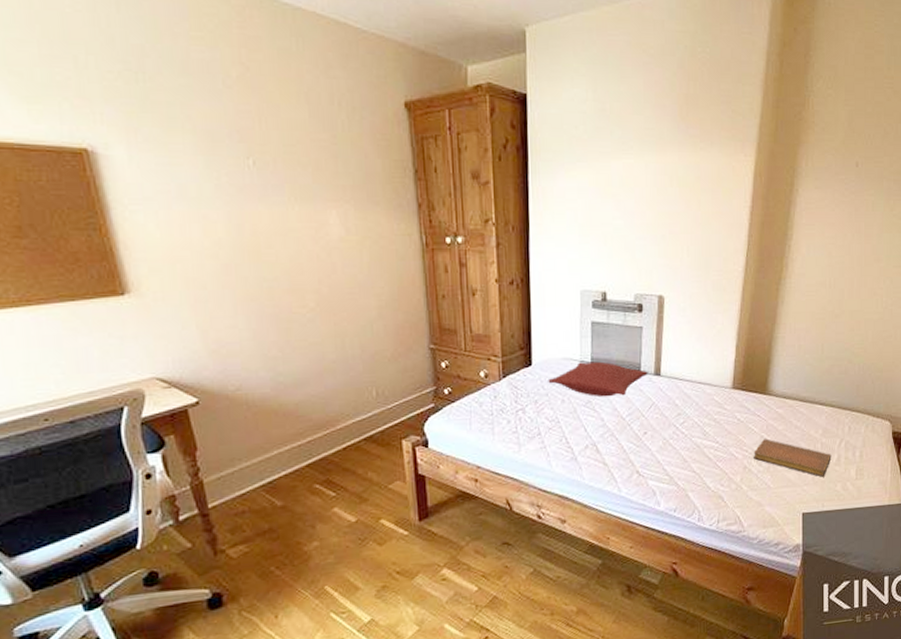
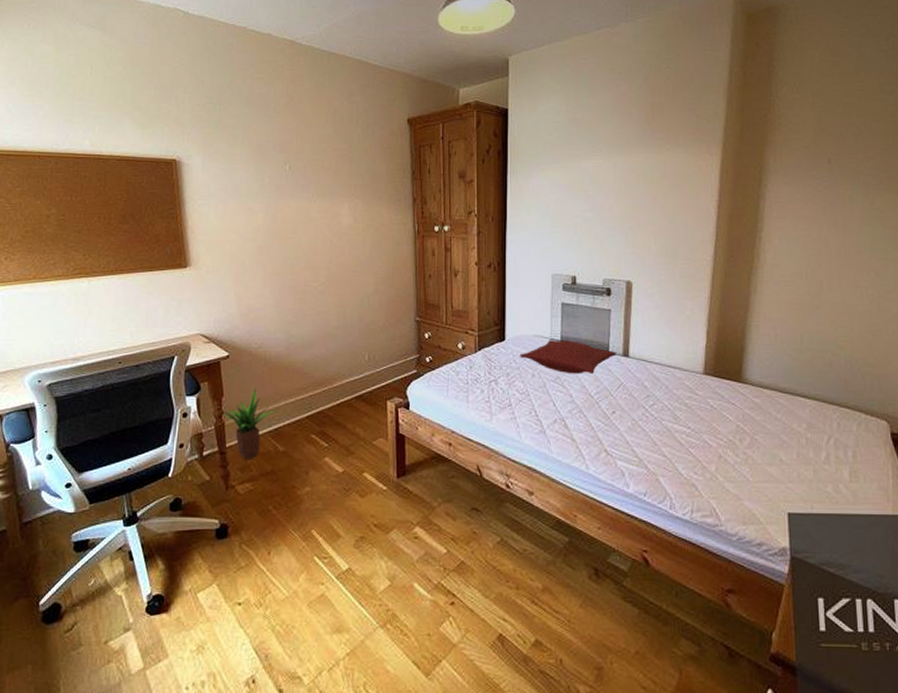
potted plant: none [197,436,270,521] -> present [221,387,278,460]
notebook: present [754,438,832,477] -> none [729,428,819,475]

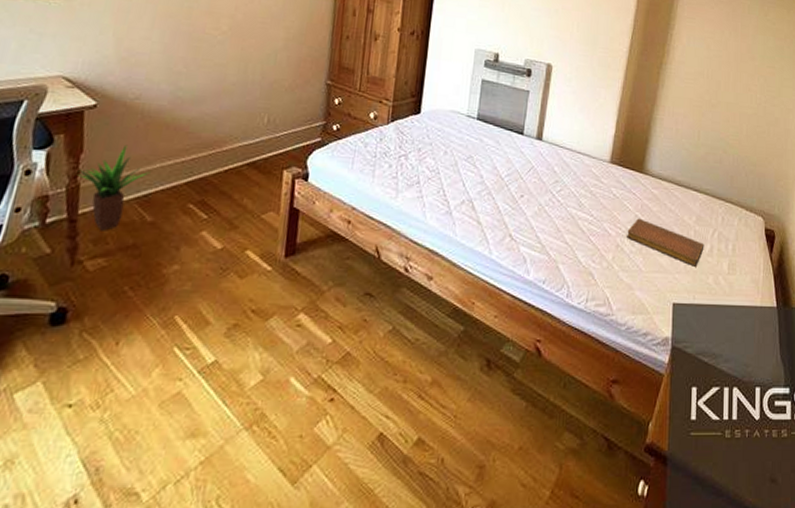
pillow: present [520,340,616,374] -> none [434,116,531,155]
notebook: none [729,428,819,475] -> present [627,218,704,267]

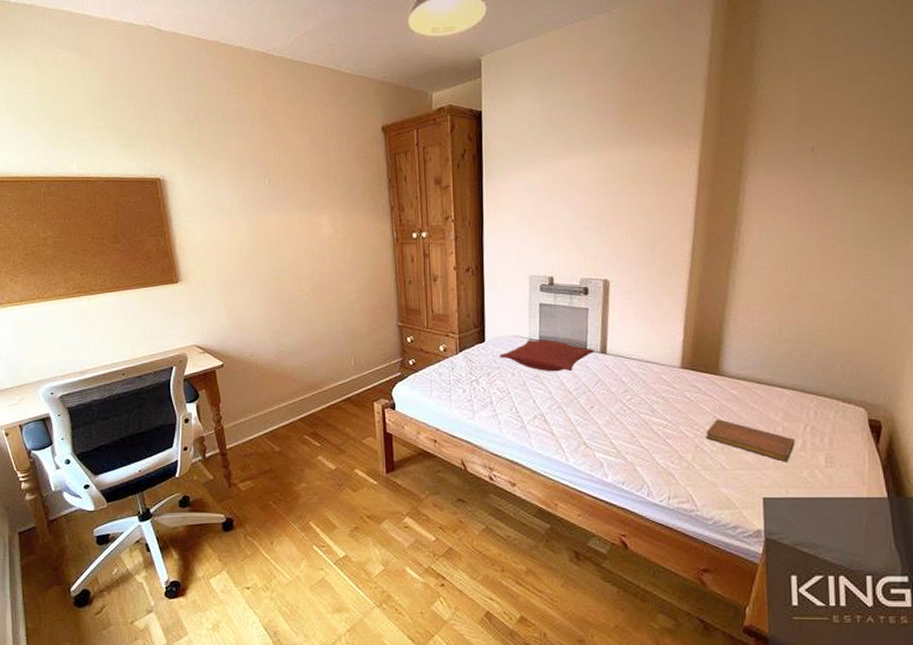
potted plant: present [77,144,150,231] -> none [220,393,272,461]
pillow: none [434,116,531,155] -> present [499,339,594,372]

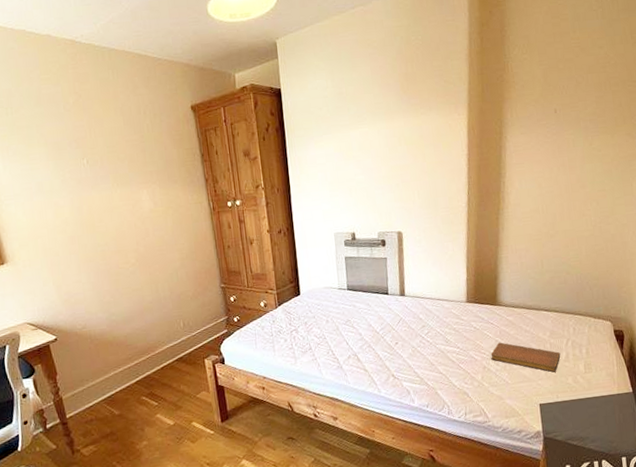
pillow: present [499,339,594,372] -> none [314,288,395,316]

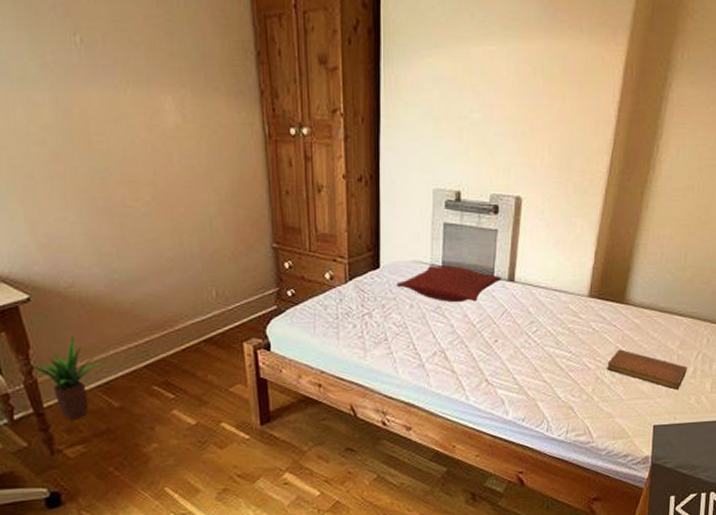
potted plant: none [57,363,108,427] -> present [30,335,106,421]
pillow: none [314,288,395,316] -> present [396,265,502,303]

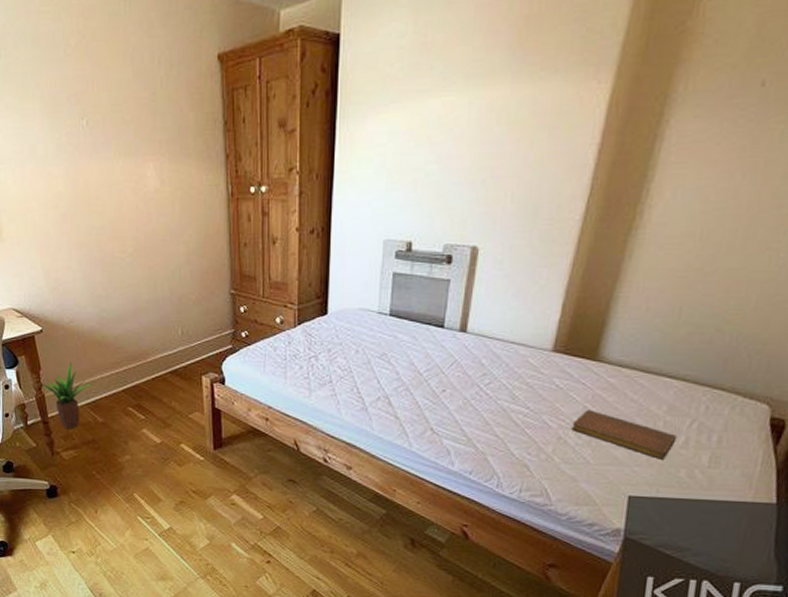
pillow: present [396,265,502,303] -> none [343,314,452,351]

